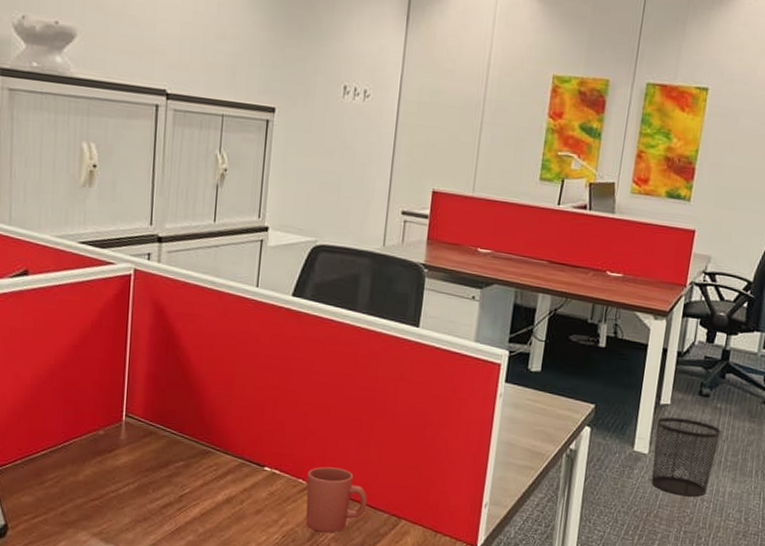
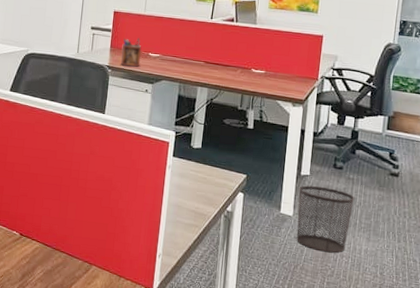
mug: present [305,466,368,533] -> none [18,221,66,275]
desk organizer: none [440,227,469,266] -> present [120,37,142,67]

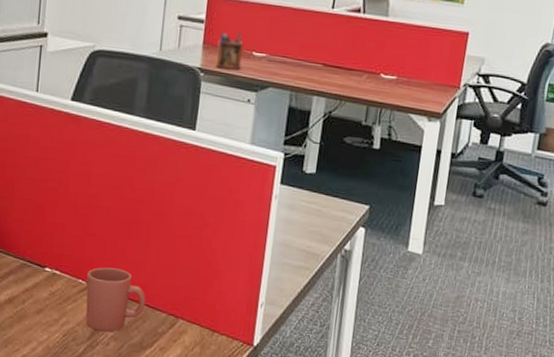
mug: none [18,221,66,275] -> present [85,267,146,332]
waste bin: present [296,185,355,253] -> none [425,217,496,297]

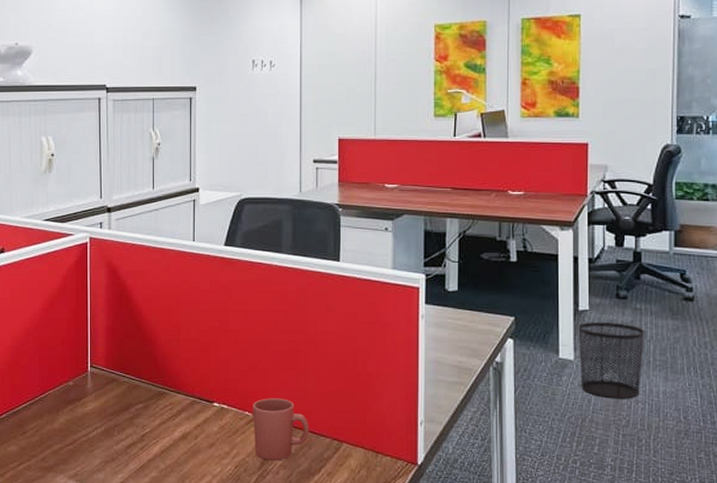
desk organizer: present [216,31,244,70] -> none [352,167,376,202]
waste bin: none [425,217,496,297] -> present [578,322,645,399]

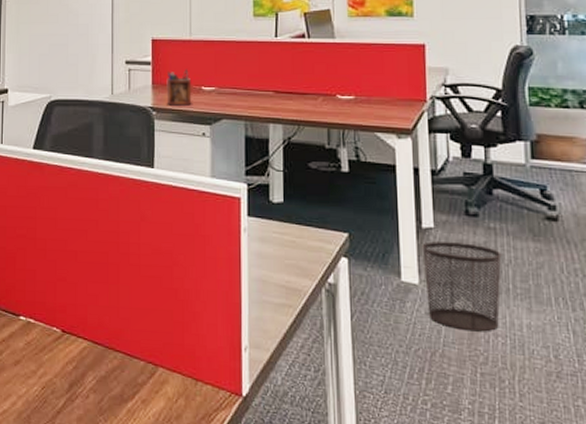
mug: present [253,398,309,461] -> none [61,313,122,384]
desk organizer: none [352,167,376,202] -> present [166,69,192,106]

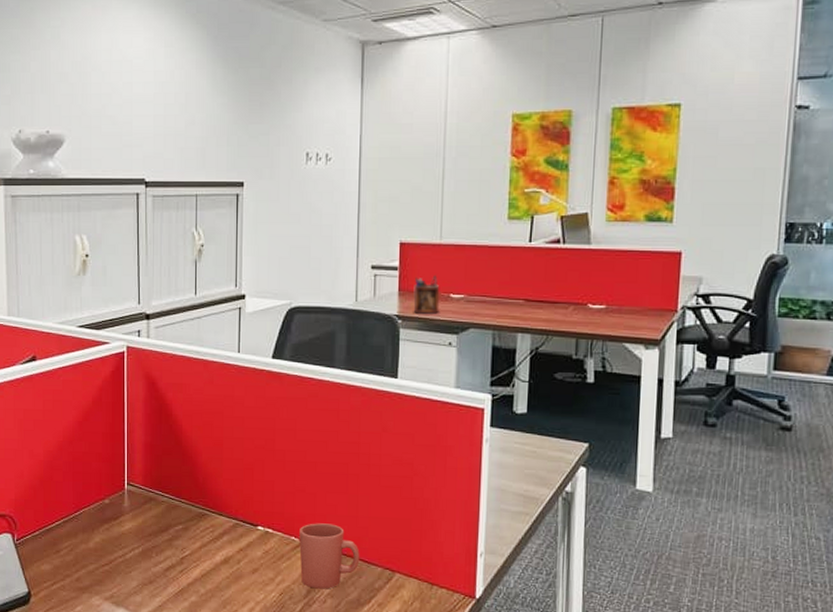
mug: none [61,313,122,384] -> present [299,523,360,589]
waste bin: present [422,241,502,332] -> none [658,451,735,536]

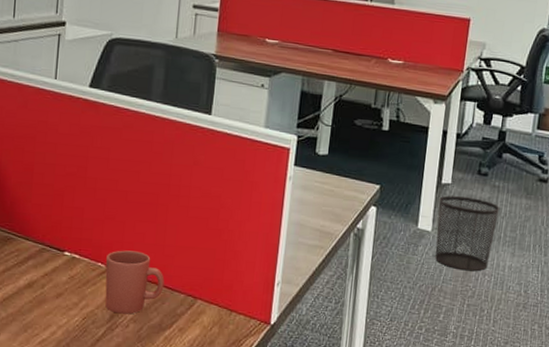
desk organizer: present [413,275,440,314] -> none [230,19,257,56]
waste bin: none [658,451,735,536] -> present [434,195,500,272]

